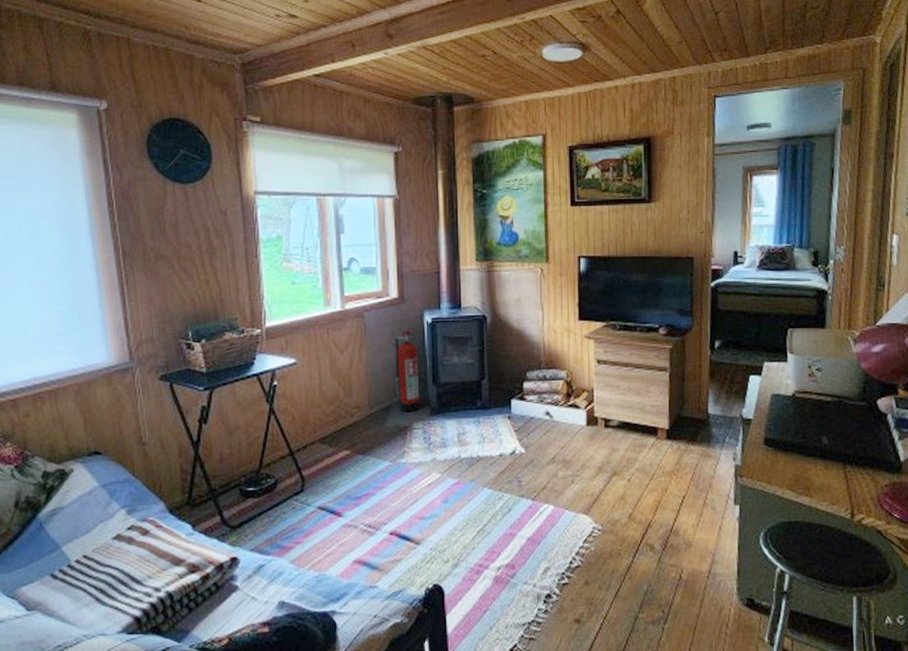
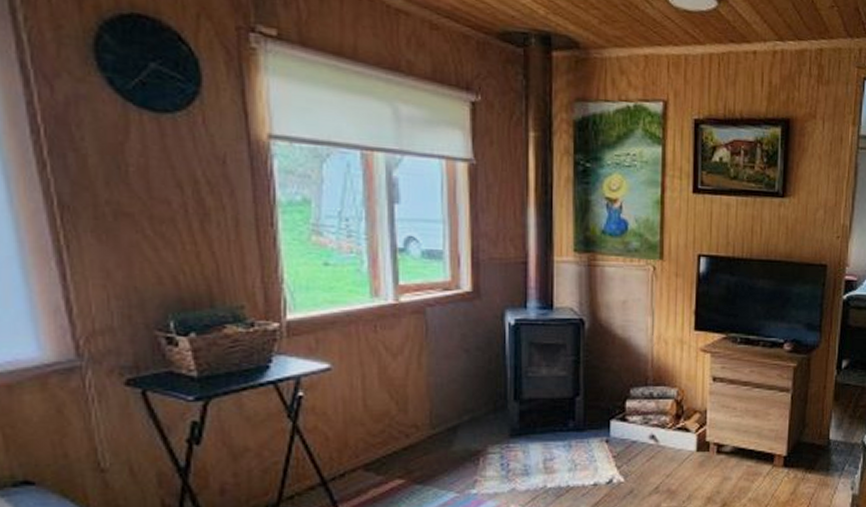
fire extinguisher: present [395,329,420,412] -> none [466,332,497,434]

